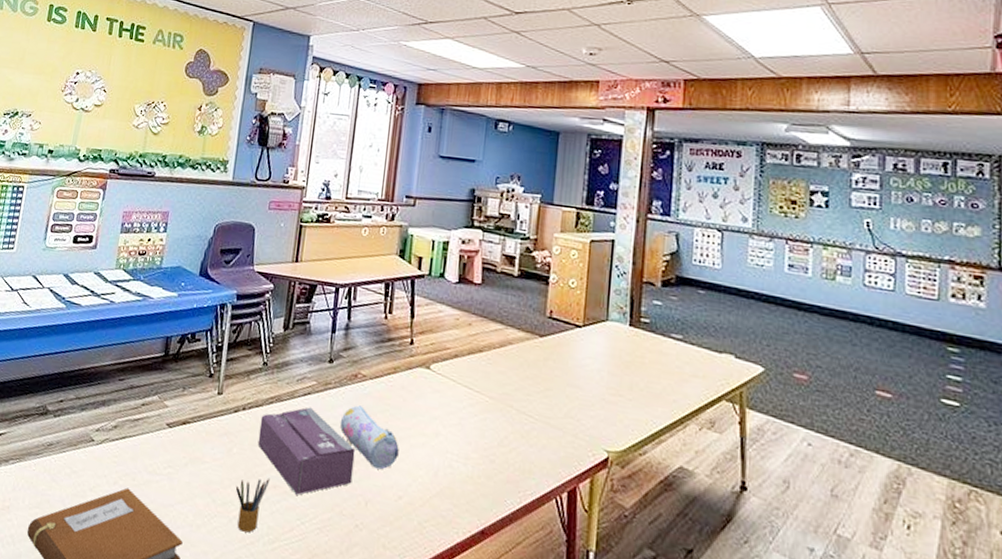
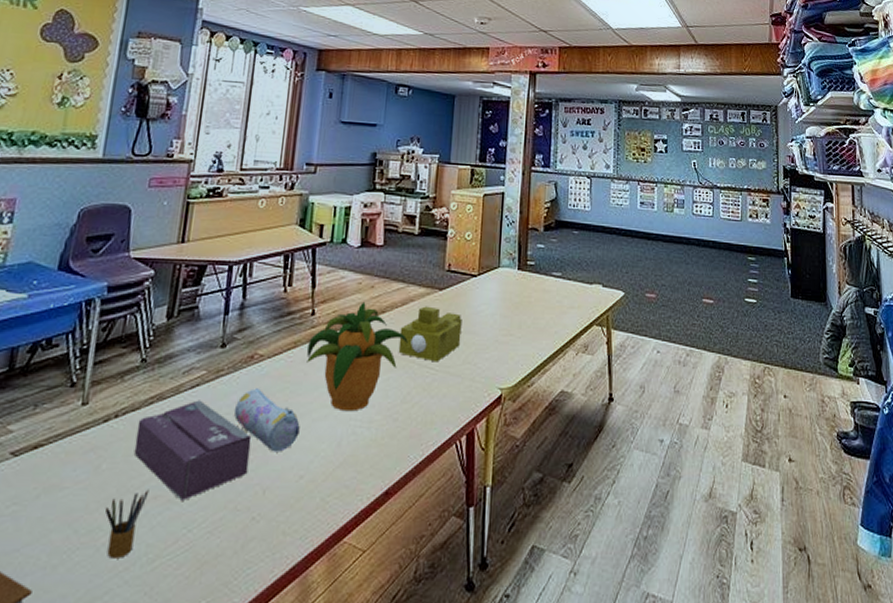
potted plant: none [405,338,506,445] -> present [306,301,408,412]
toy blocks: none [495,351,565,411] -> present [398,306,462,362]

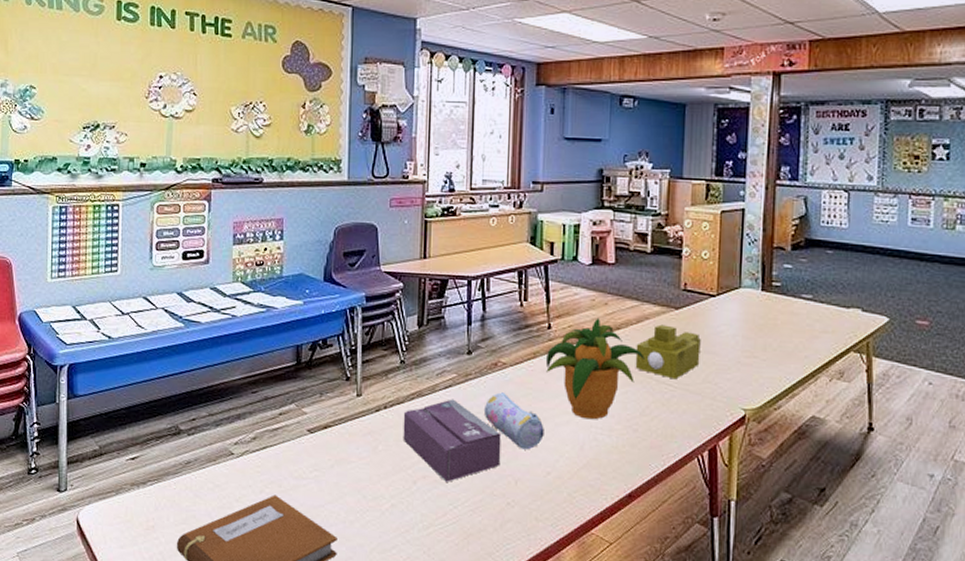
pencil box: present [104,489,149,559] -> none [385,469,419,522]

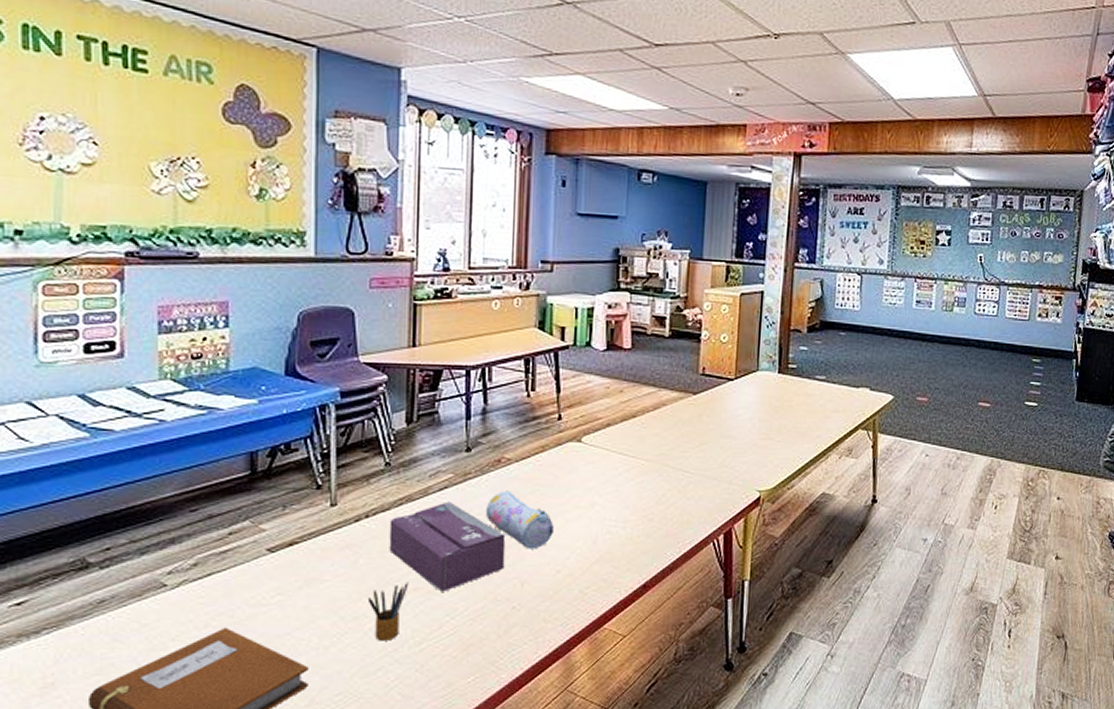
pencil box: none [385,469,419,522] -> present [367,581,409,641]
potted plant: present [546,318,645,420] -> none [556,406,661,512]
toy blocks: present [635,324,701,380] -> none [651,410,718,466]

